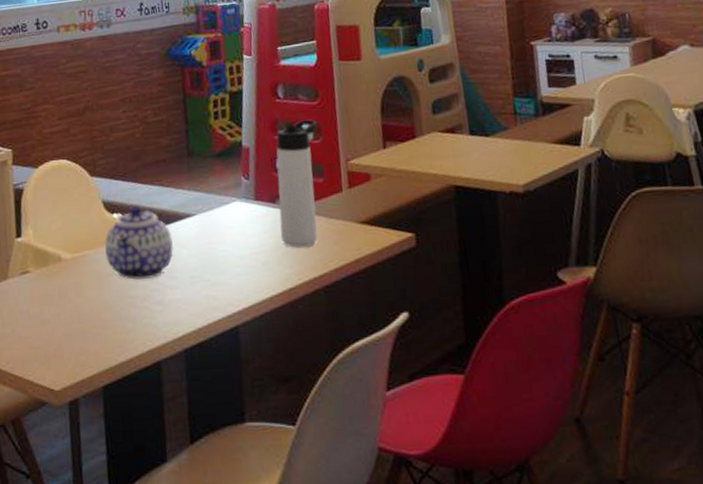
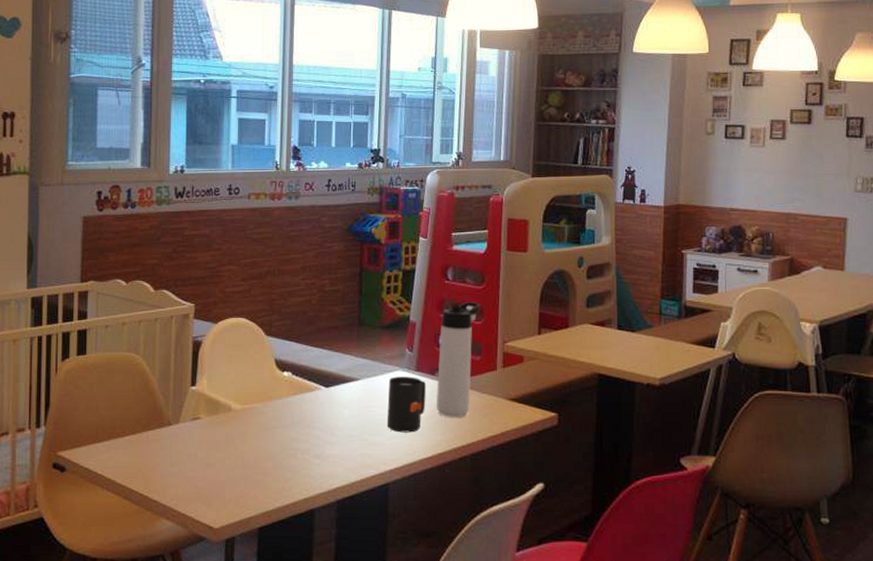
teapot: present [104,205,174,281] -> none [273,366,336,435]
mug: none [226,206,270,269] -> present [386,376,426,433]

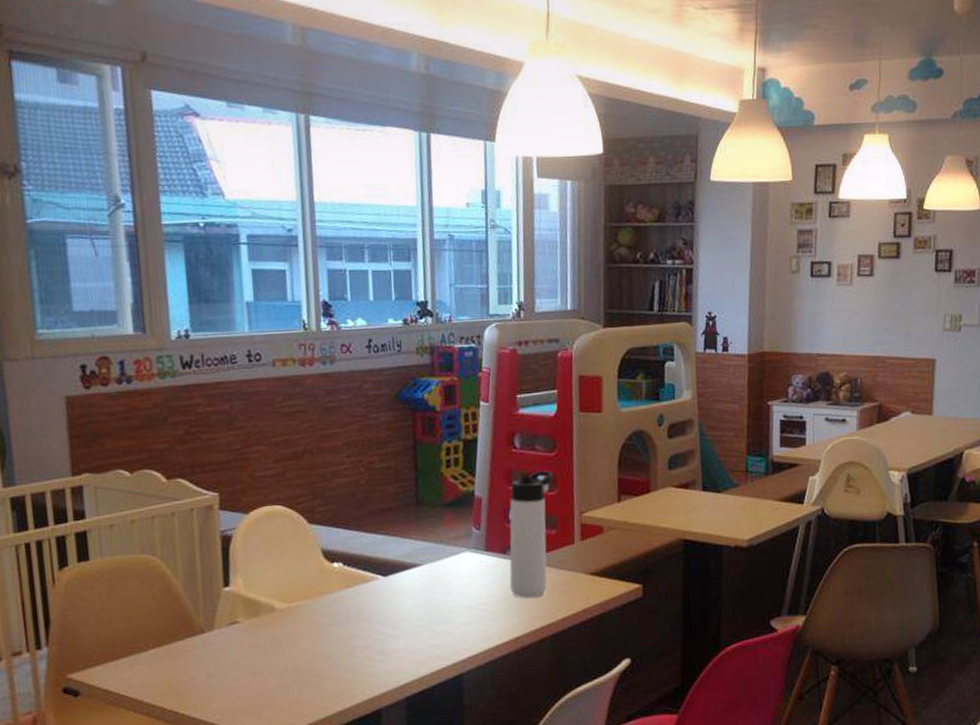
mug: present [386,376,426,433] -> none [455,557,499,619]

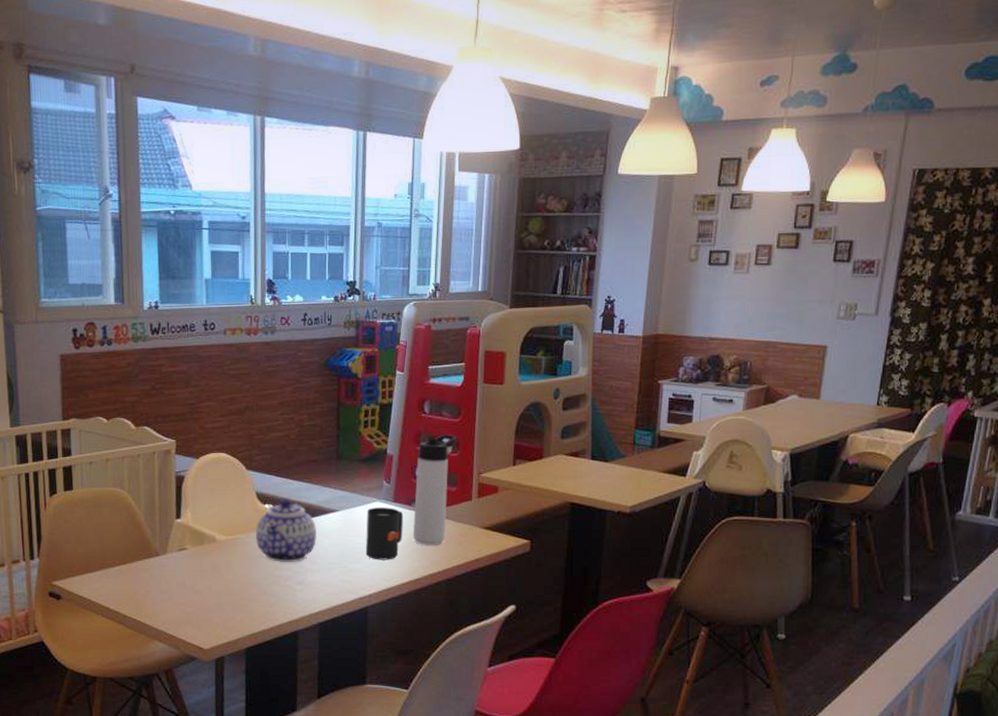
teapot: none [323,554,398,631] -> present [256,498,317,563]
mug: none [455,557,499,619] -> present [365,507,403,560]

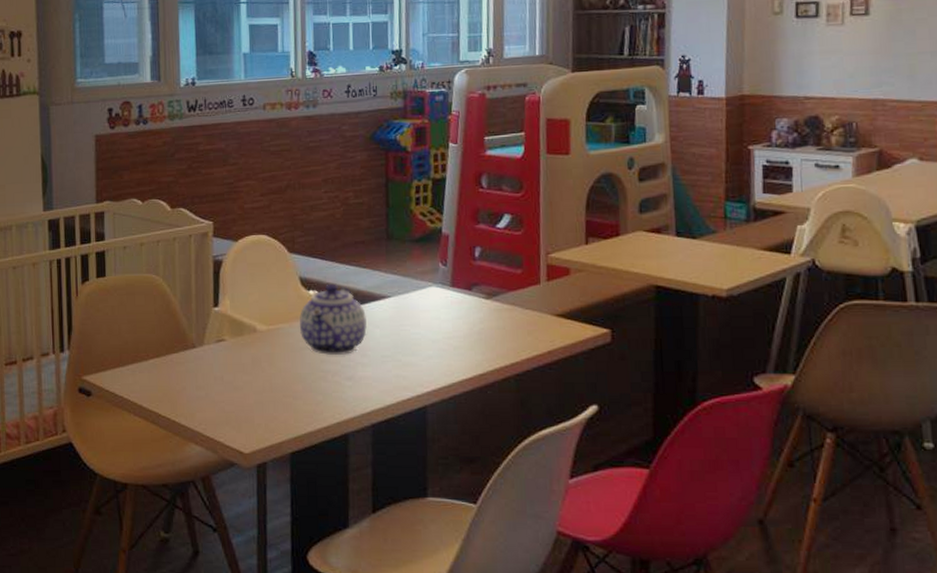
mug: present [365,507,403,560] -> none [421,292,464,353]
thermos bottle: present [412,435,456,545] -> none [474,211,519,335]

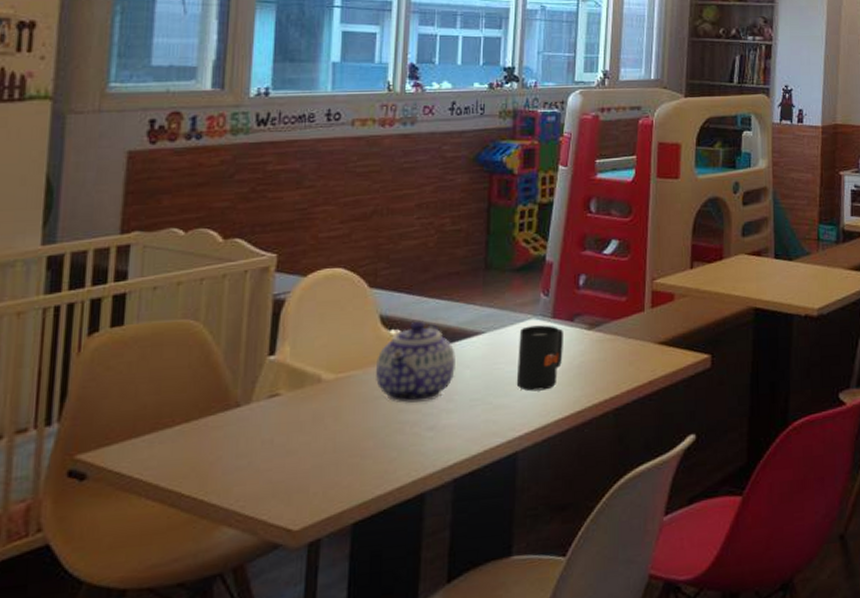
mug: none [421,292,464,353] -> present [516,325,563,391]

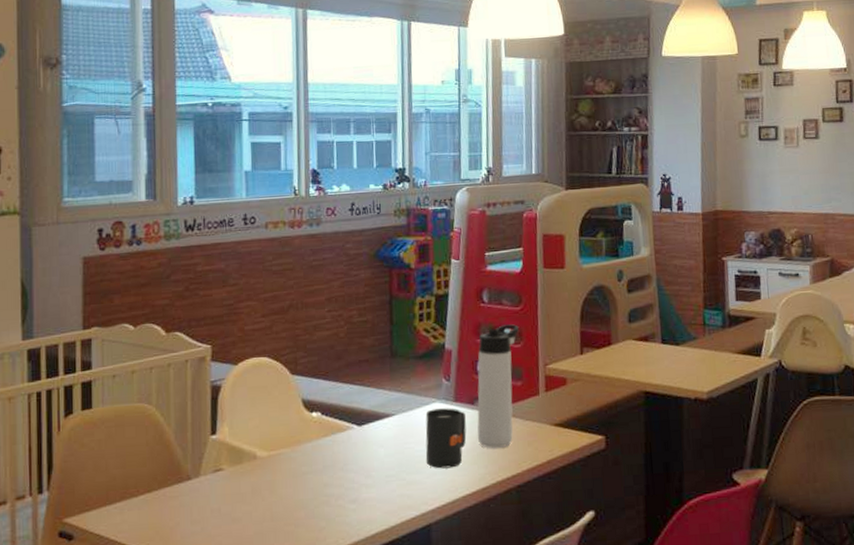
teapot: present [376,320,455,404] -> none [302,404,371,479]
thermos bottle: none [574,236,626,369] -> present [477,324,519,448]

